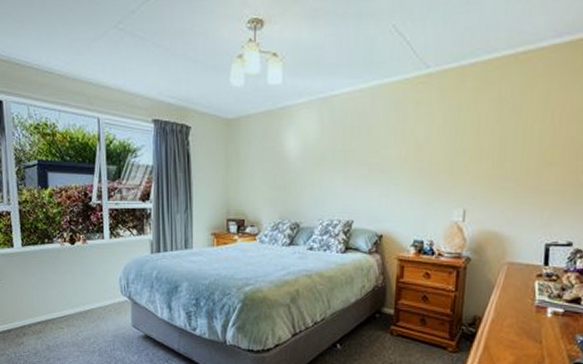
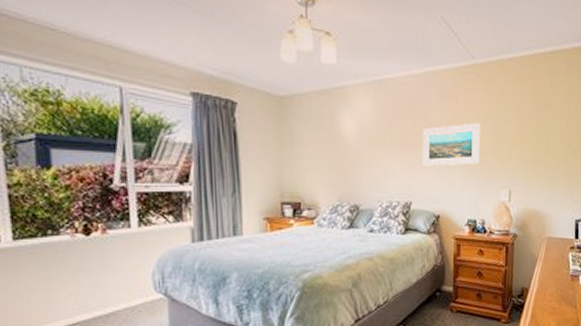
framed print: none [366,137,432,184] -> present [422,123,480,167]

